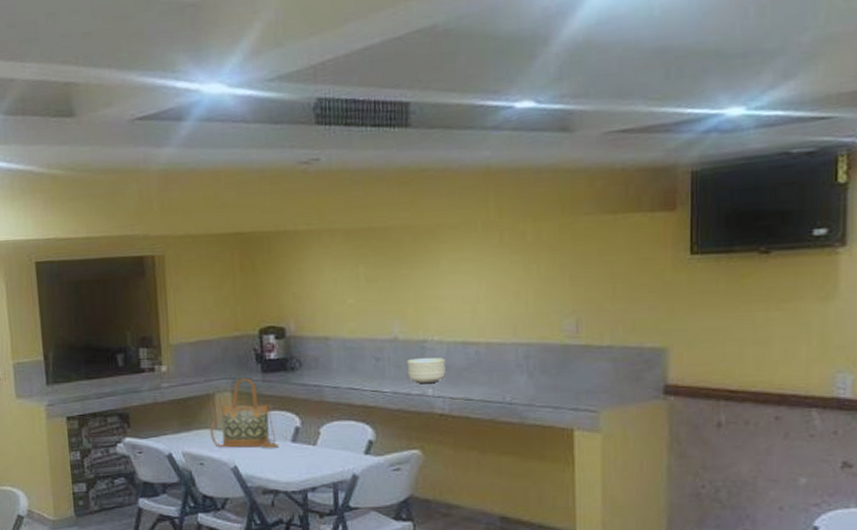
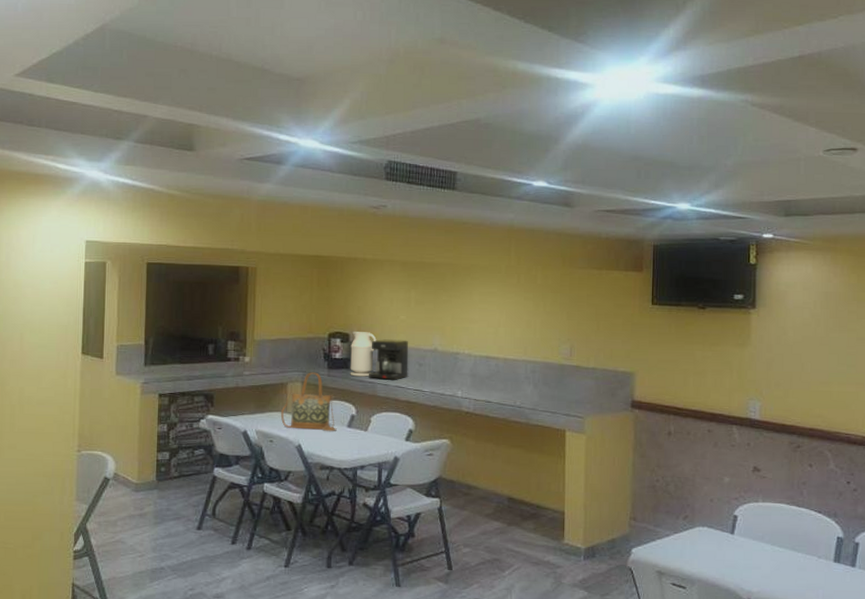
water jug: none [288,323,320,380] -> present [350,332,377,377]
coffee maker: none [313,329,363,381] -> present [369,339,409,380]
bowl: present [406,357,446,384] -> none [442,366,472,387]

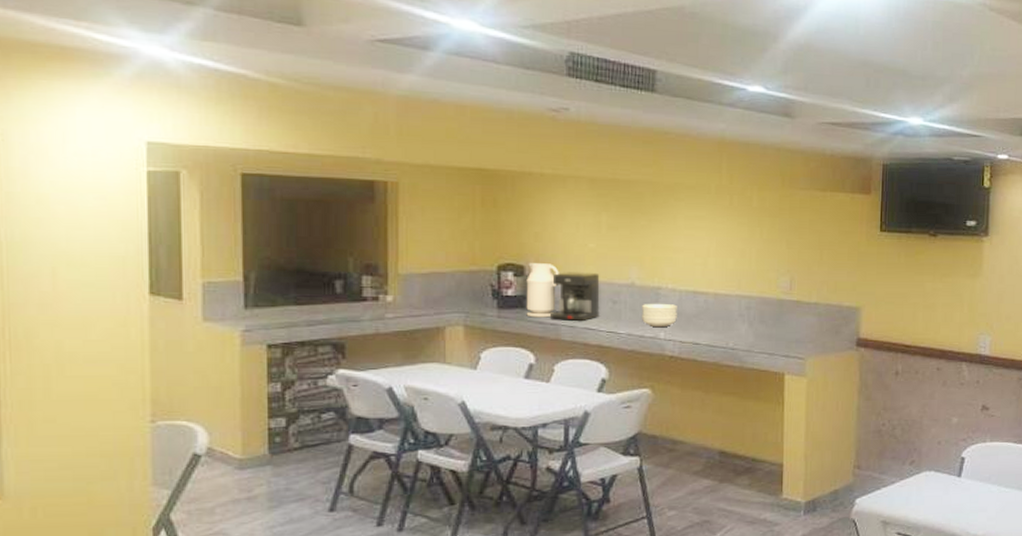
handbag: present [280,372,337,431] -> none [437,313,511,384]
bowl: none [442,366,472,387] -> present [641,303,677,328]

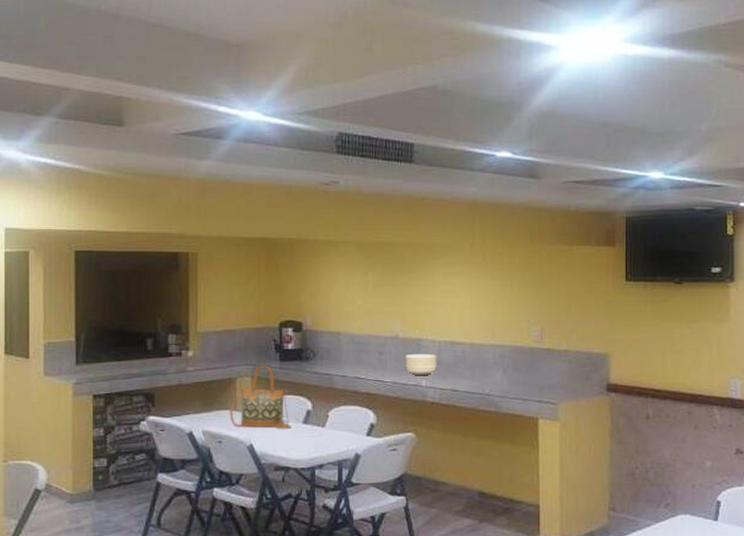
handbag: none [437,313,511,384] -> present [229,365,292,429]
water jug: present [526,263,559,318] -> none [304,320,332,368]
coffee maker: present [550,272,600,321] -> none [325,327,368,371]

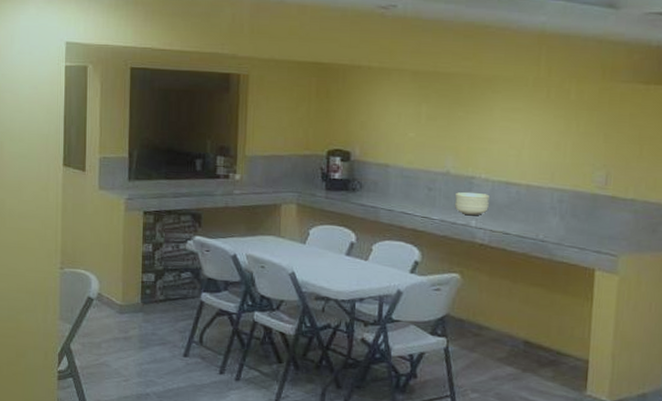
handbag: present [229,365,292,429] -> none [273,193,335,259]

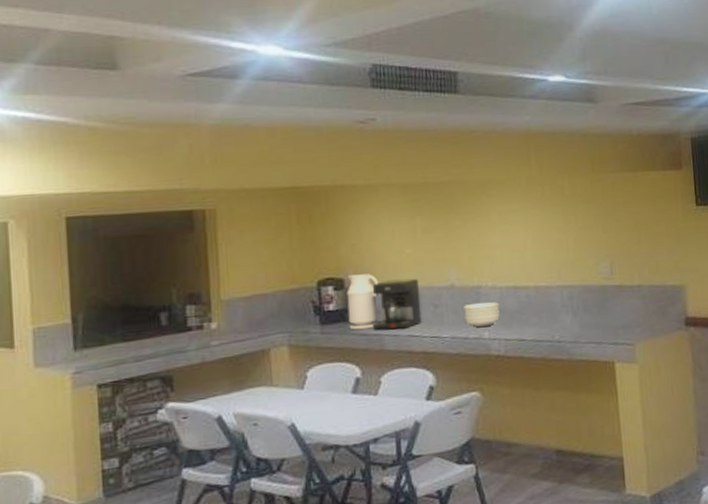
water jug: none [350,149,381,201] -> present [347,273,379,330]
coffee maker: none [371,159,418,205] -> present [372,278,422,330]

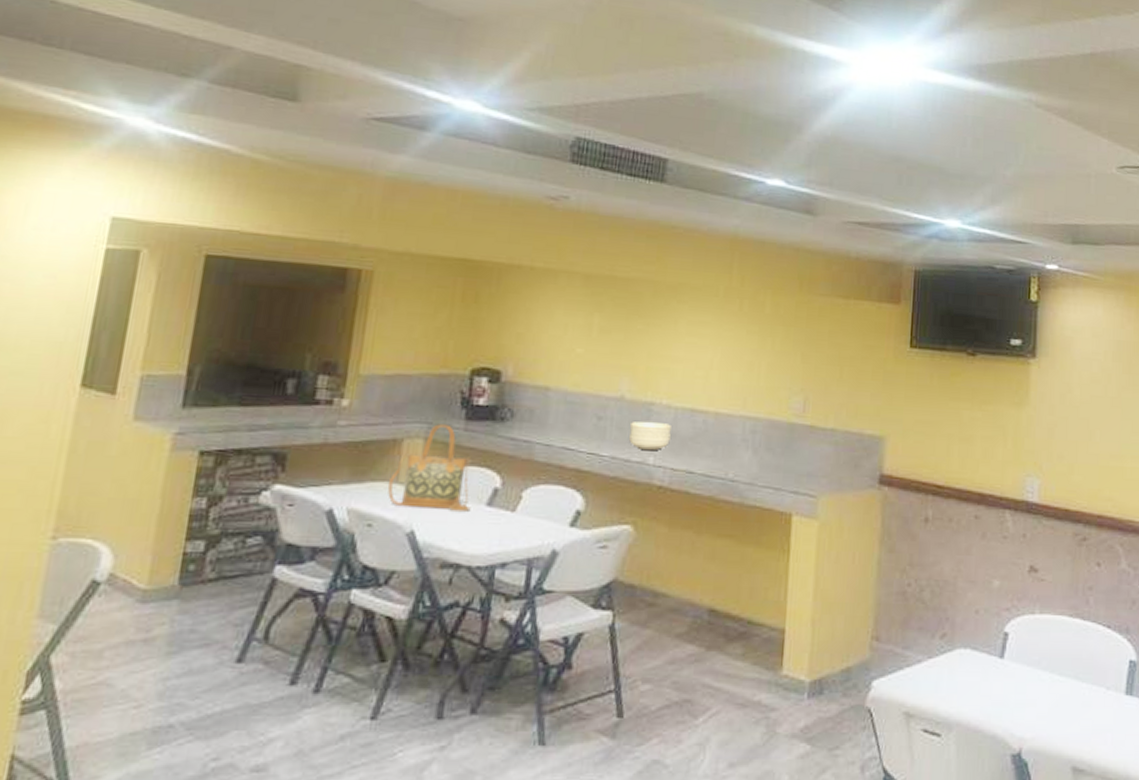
handbag: none [264,331,339,406] -> present [387,424,471,512]
water jug: present [347,273,379,330] -> none [497,368,540,433]
coffee maker: present [372,278,422,330] -> none [524,380,586,439]

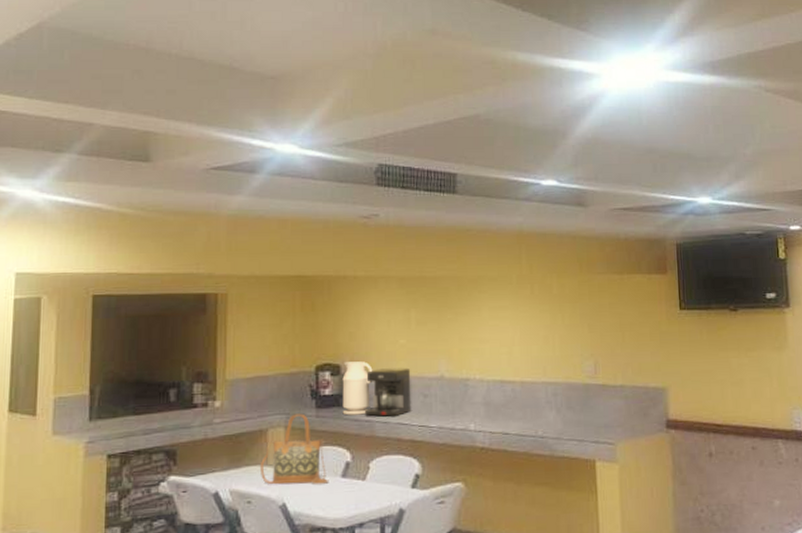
water jug: none [497,368,540,433] -> present [342,361,373,416]
coffee maker: none [524,380,586,439] -> present [365,368,412,417]
bowl: present [628,421,671,452] -> none [451,394,486,420]

